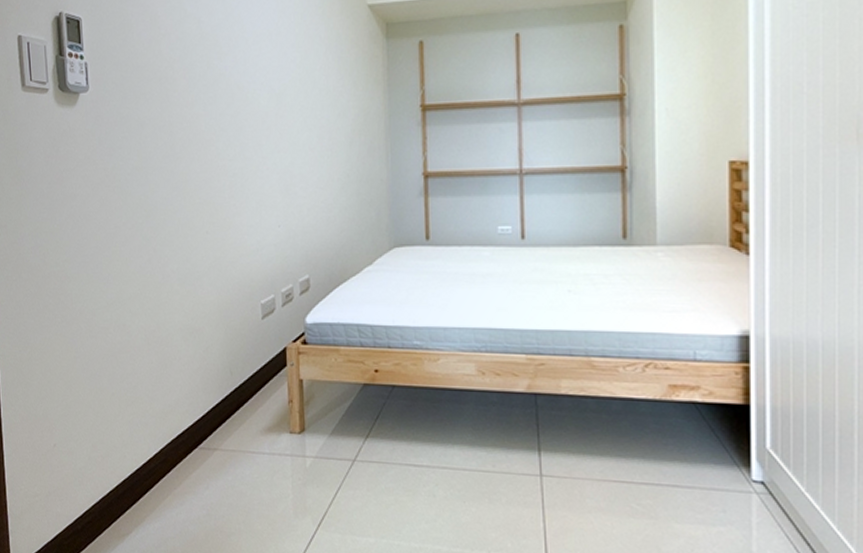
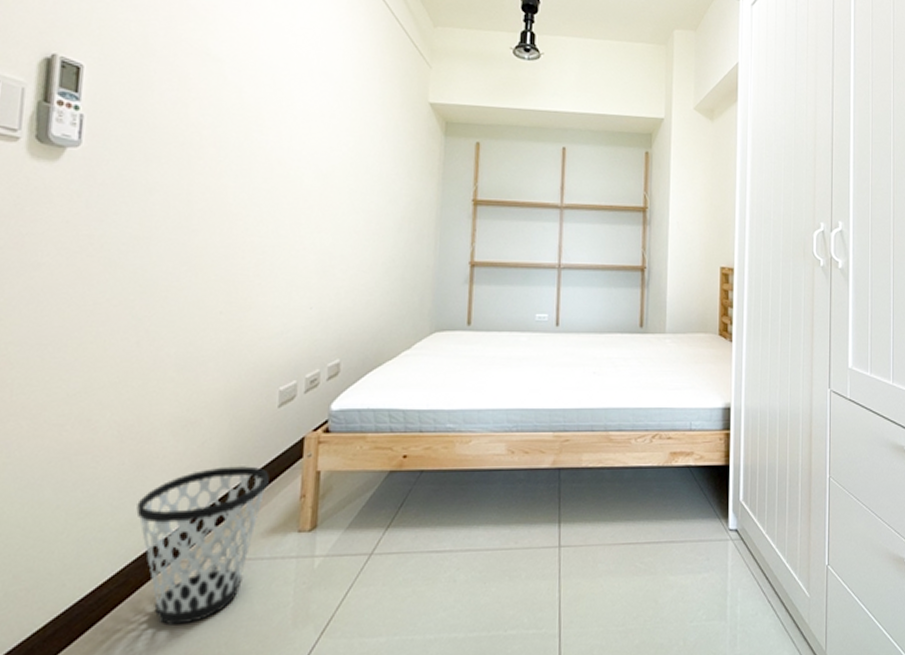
wastebasket: none [166,370,262,501] -> present [136,466,269,626]

